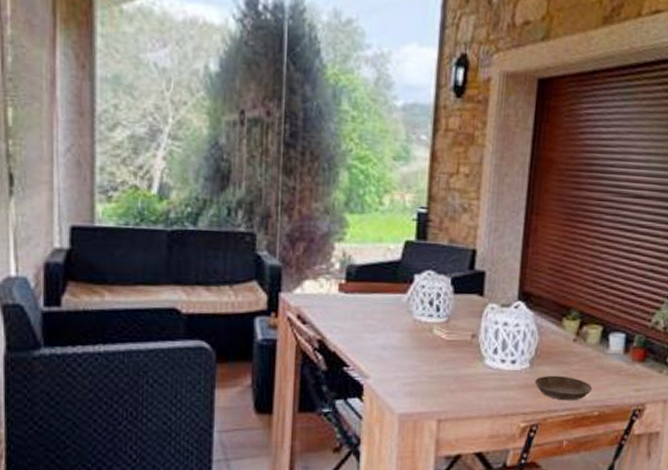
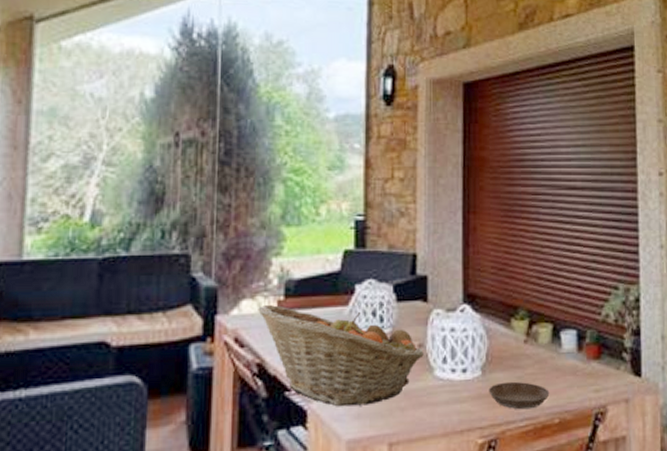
fruit basket: none [320,286,476,385] -> present [258,304,424,407]

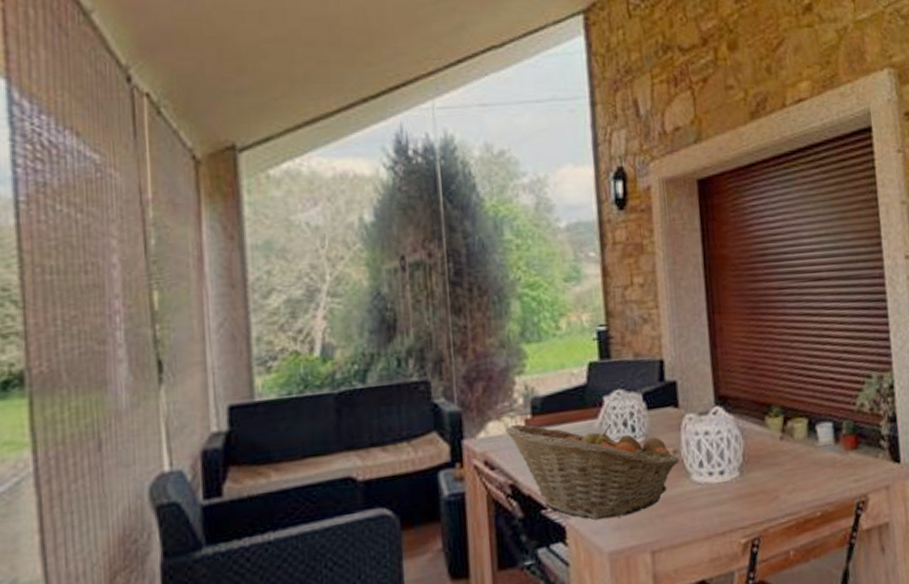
saucer: present [489,381,550,410] -> none [748,478,810,506]

